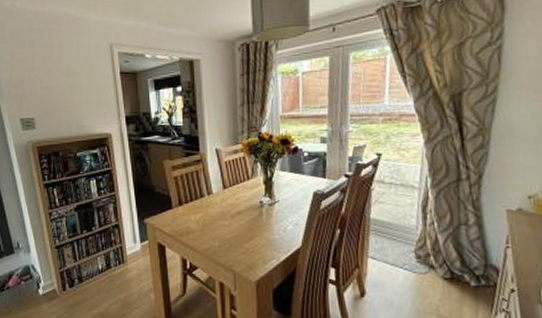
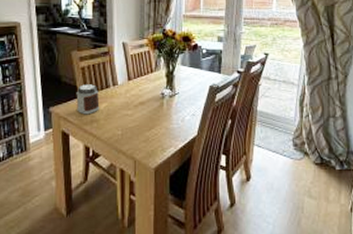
jar: none [170,194,195,226] -> present [76,84,100,115]

